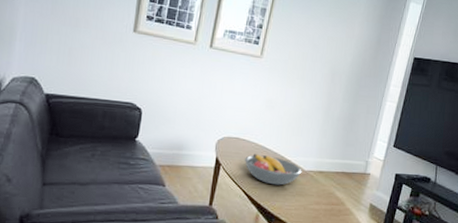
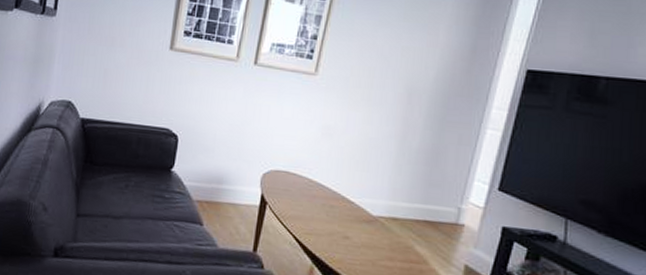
fruit bowl: present [245,153,302,186] -> none [296,191,369,233]

